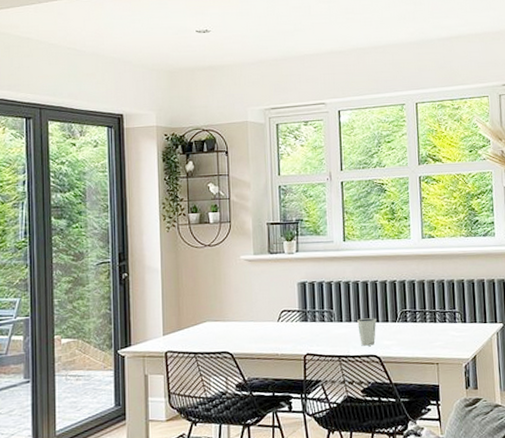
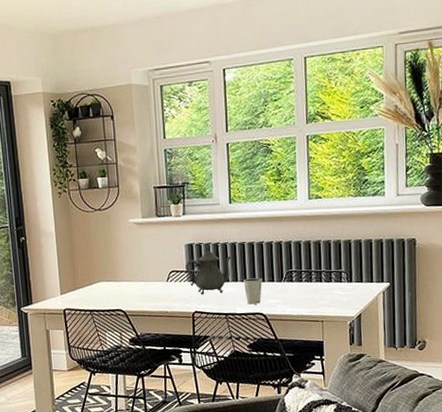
teapot: none [297,282,346,336] -> present [185,243,232,295]

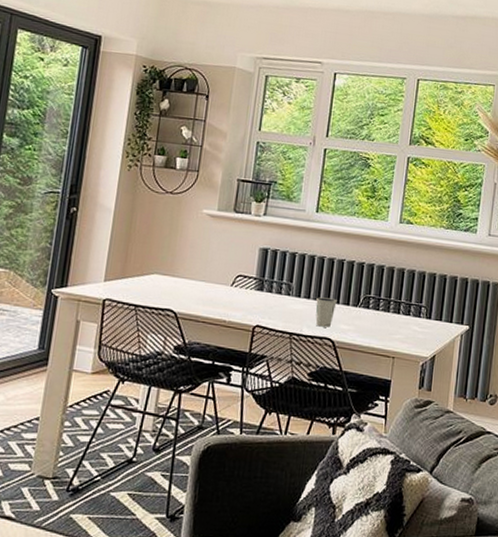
teapot: present [185,243,232,295] -> none [255,251,309,309]

